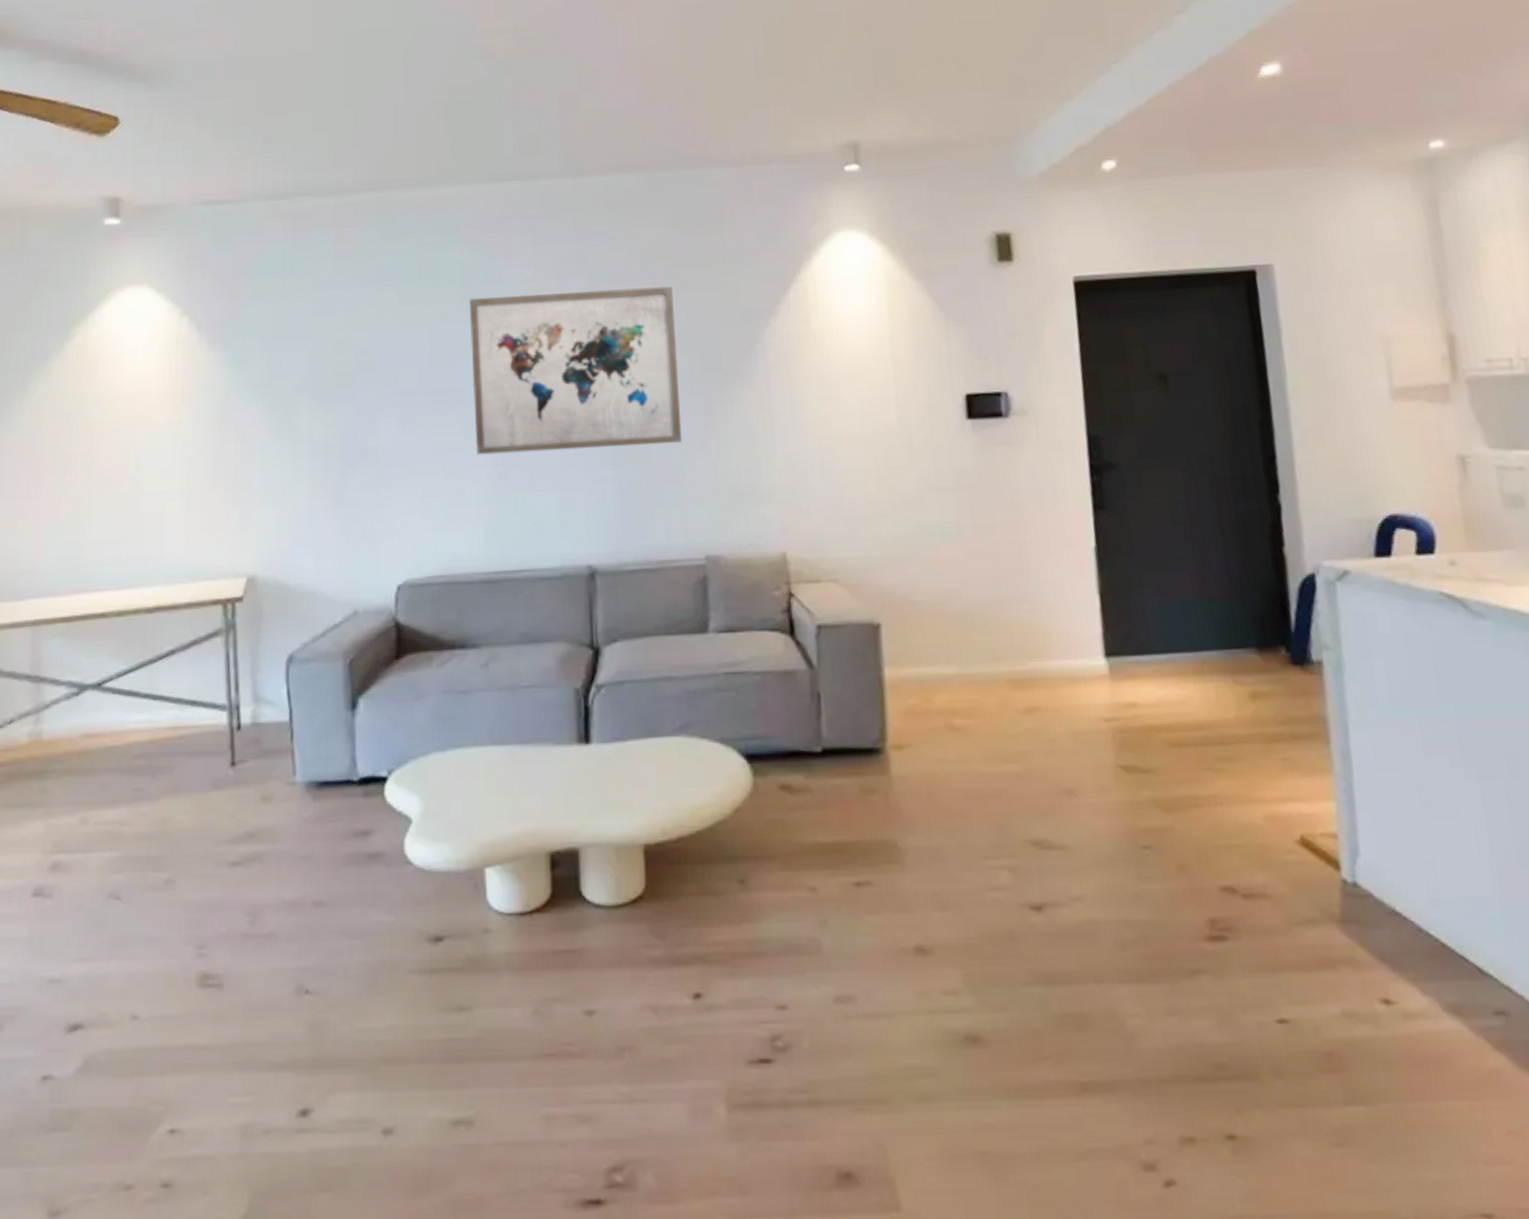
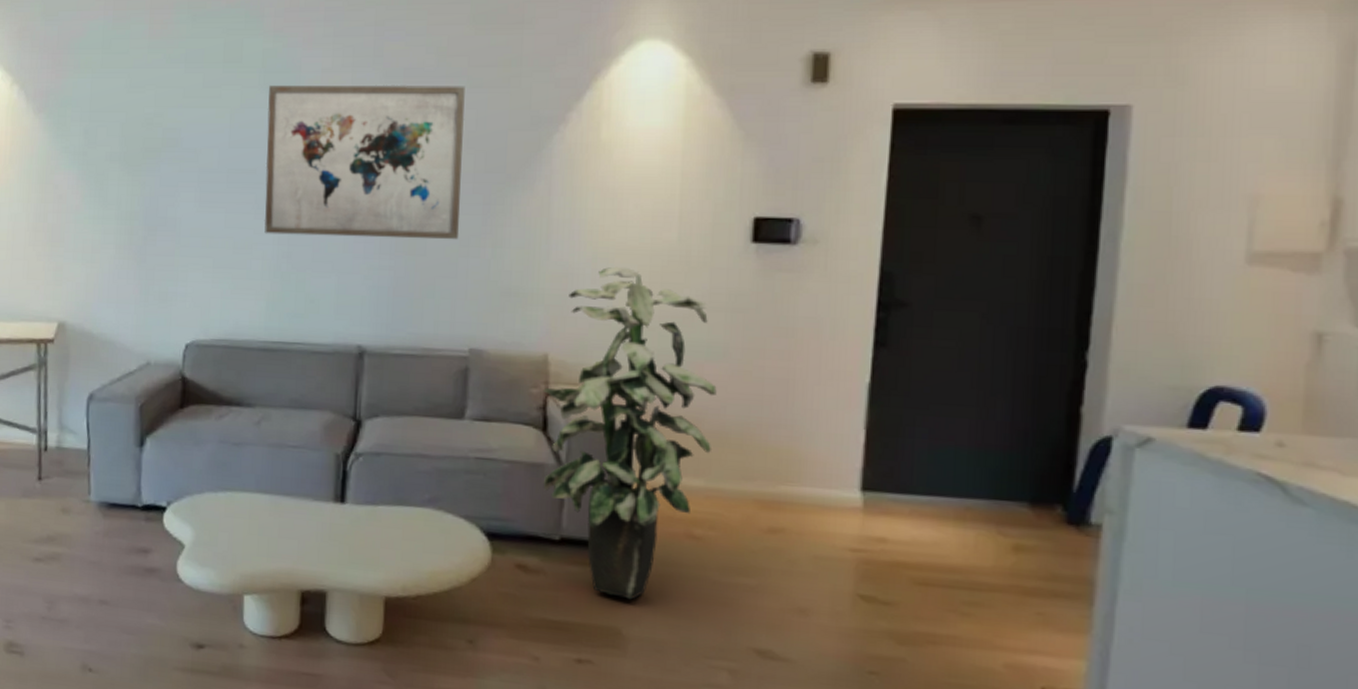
indoor plant: none [785,455,960,807] -> present [543,266,717,600]

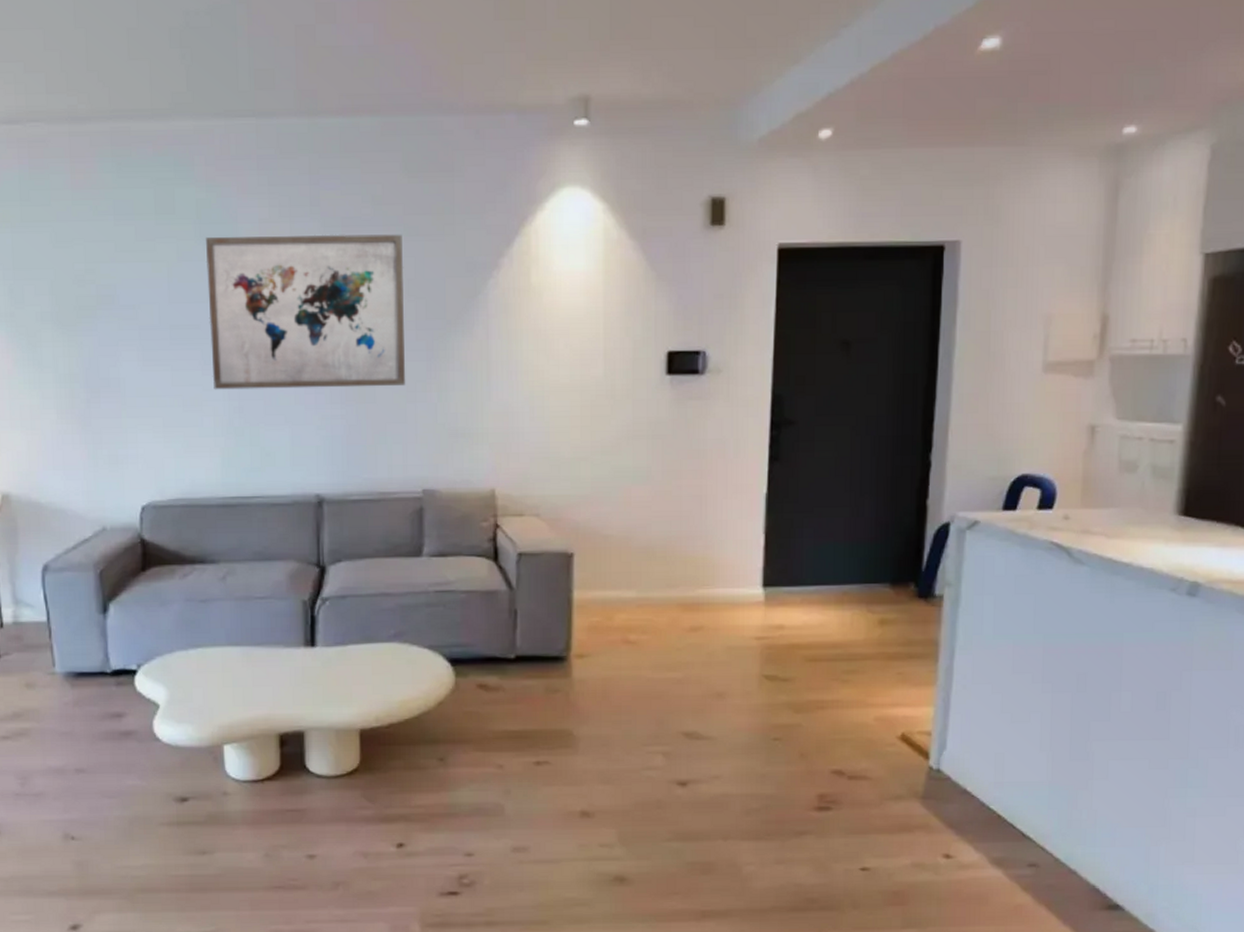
indoor plant: present [543,266,717,600] -> none [492,403,643,704]

